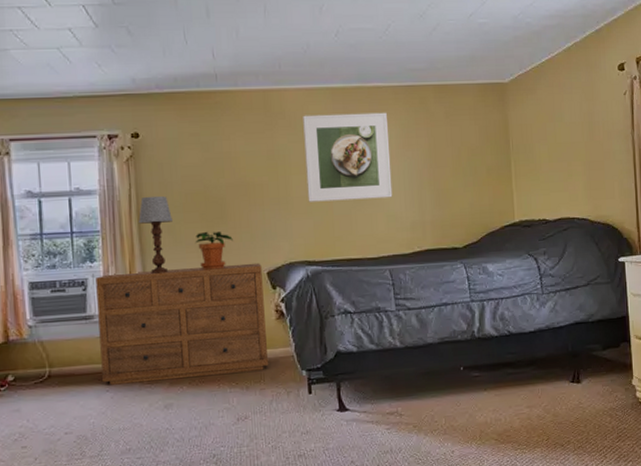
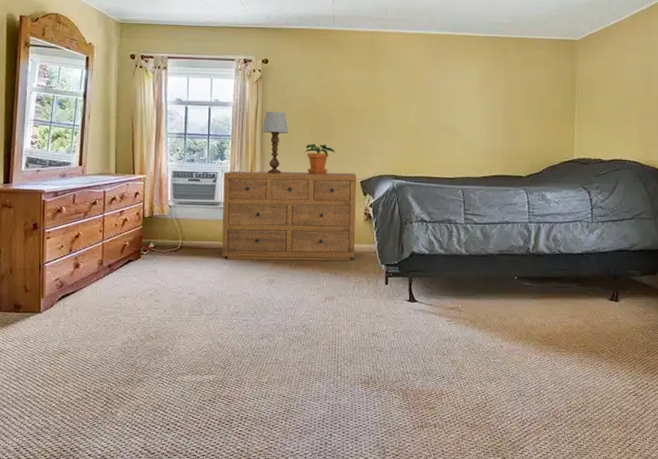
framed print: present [303,112,393,202] -> none [399,55,472,129]

